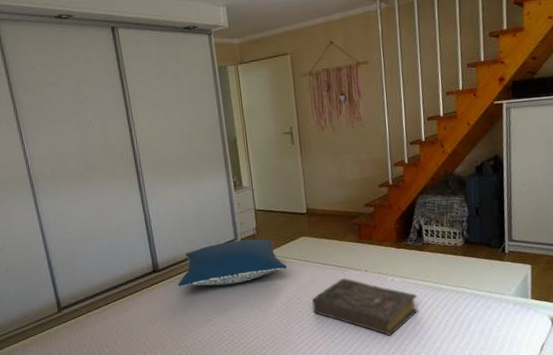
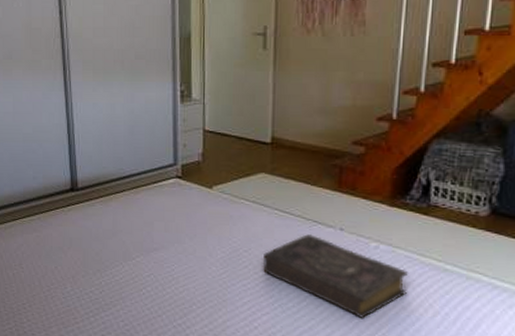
pillow: present [178,239,288,287] -> none [99,166,237,220]

